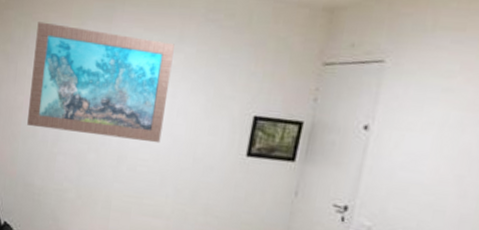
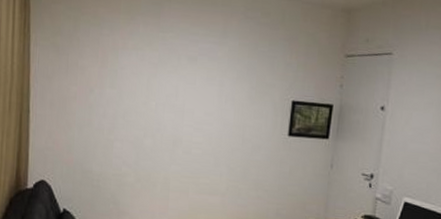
wall art: present [27,22,175,143] -> none [82,16,219,127]

